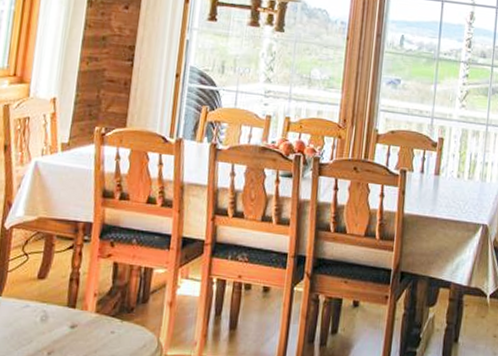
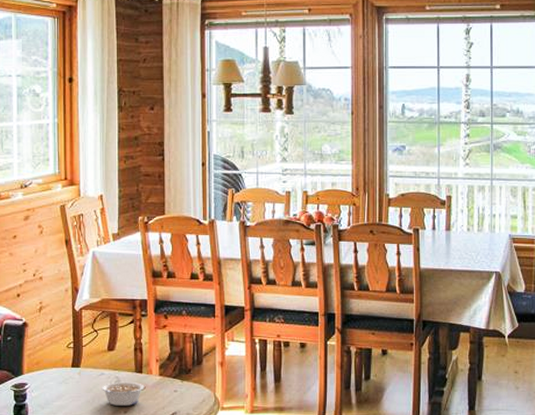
legume: none [23,316,77,346] -> present [101,381,145,406]

